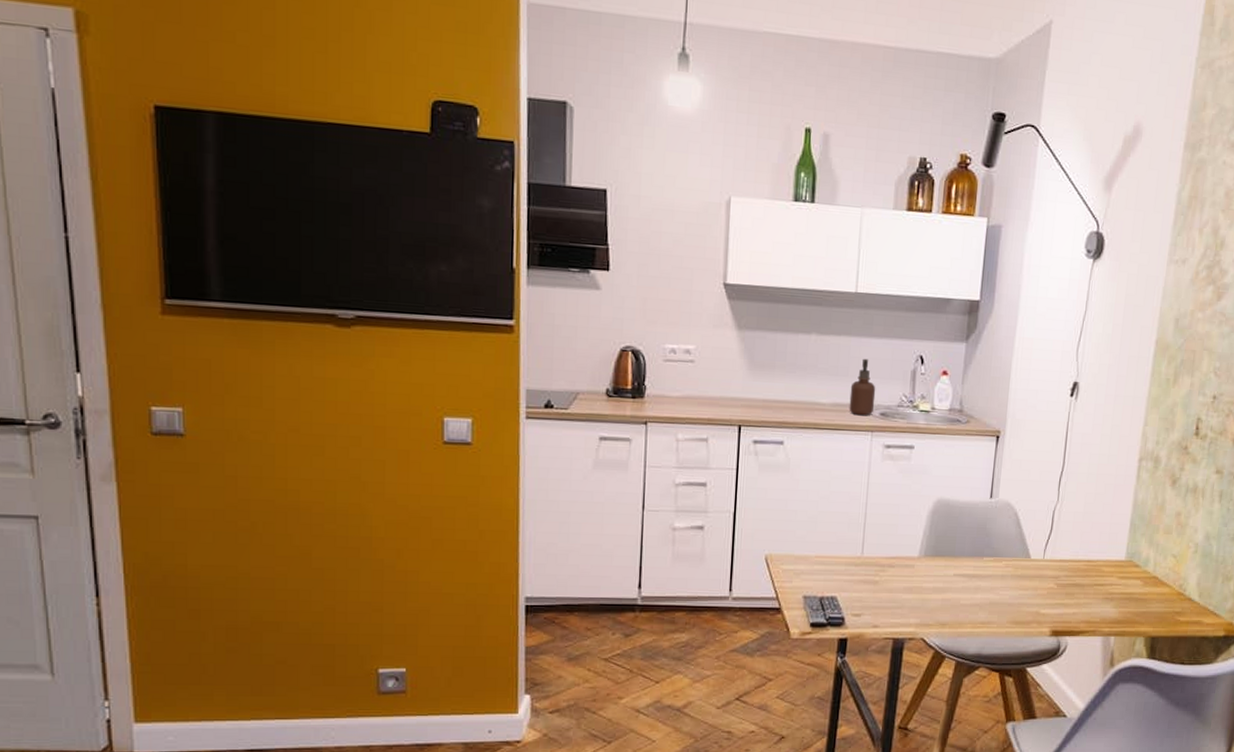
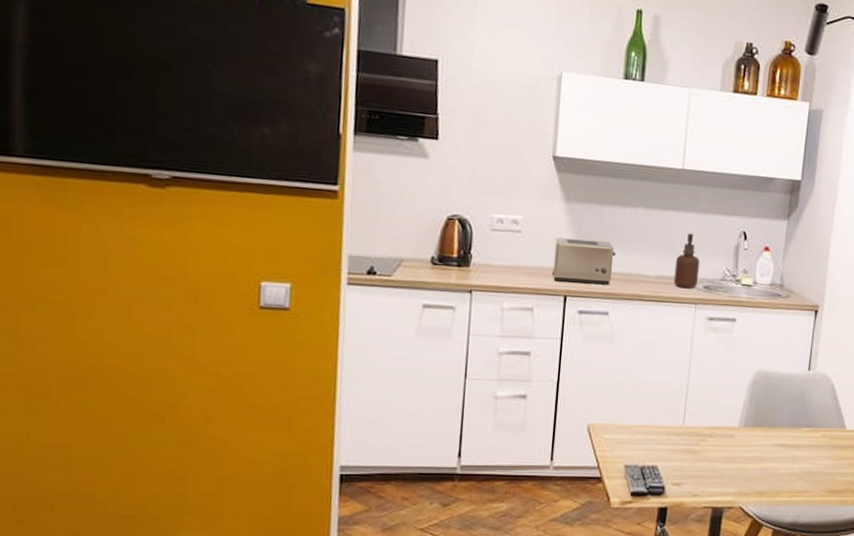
toaster: none [726,367,789,414] -> present [552,237,615,285]

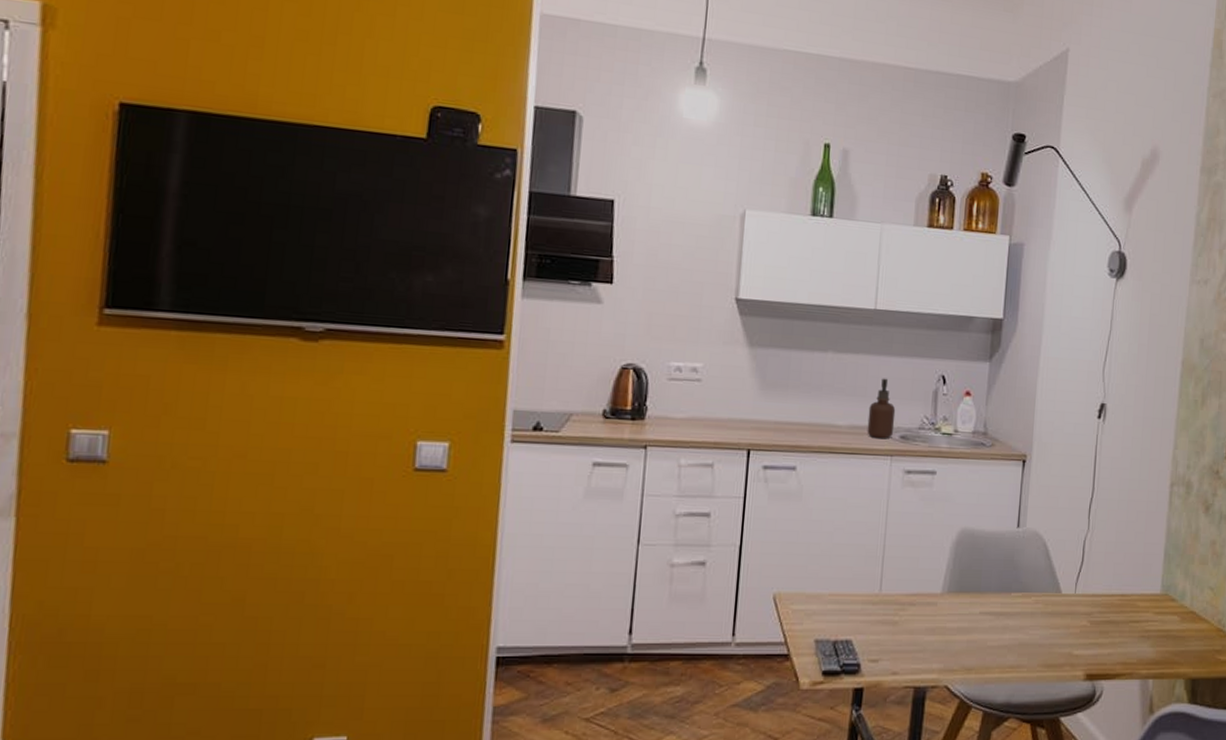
toaster: present [552,237,615,285] -> none [734,386,803,437]

